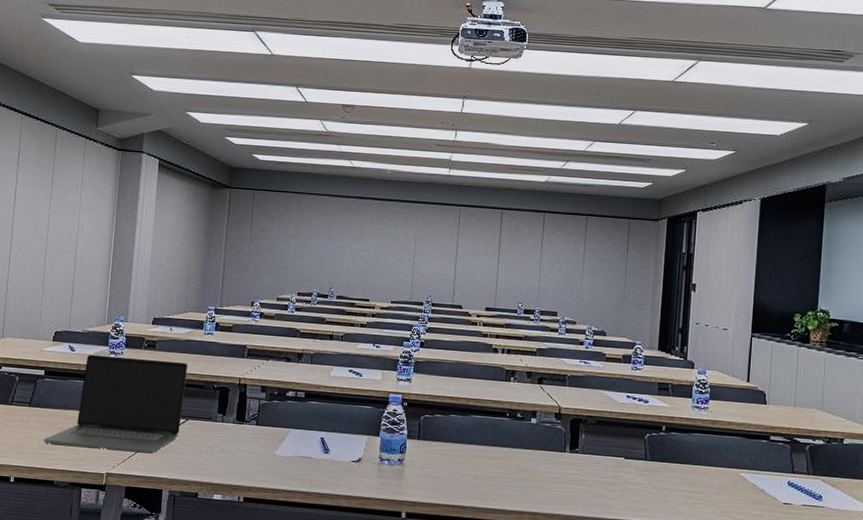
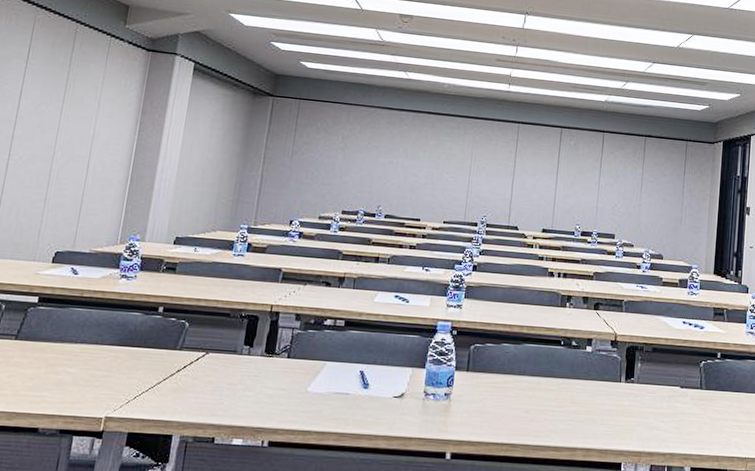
laptop: present [43,354,188,453] -> none [29,278,213,392]

